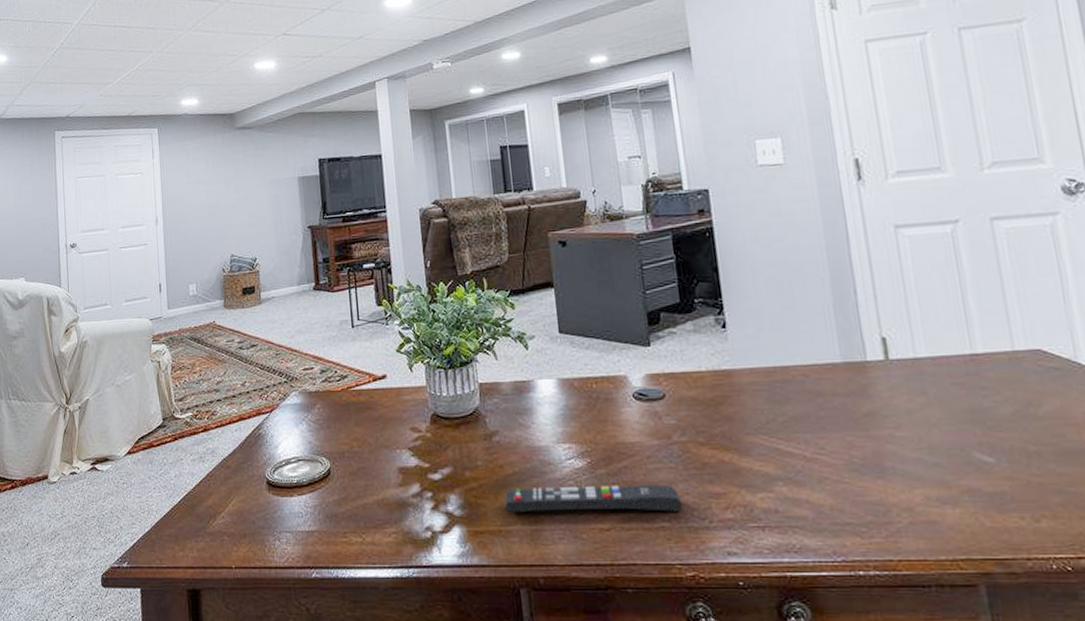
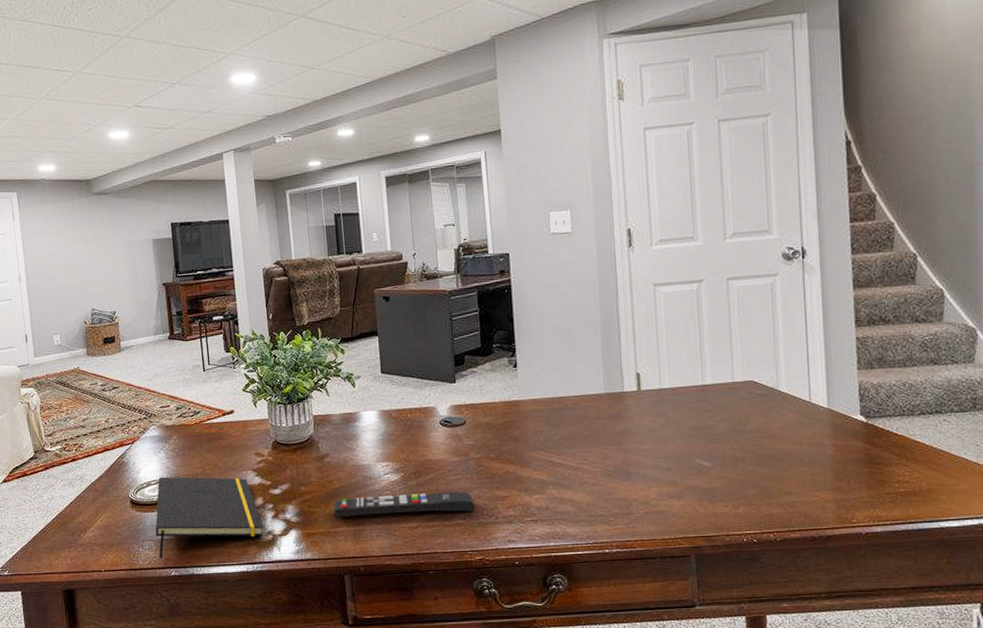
notepad: none [294,453,422,556] -> present [155,476,264,559]

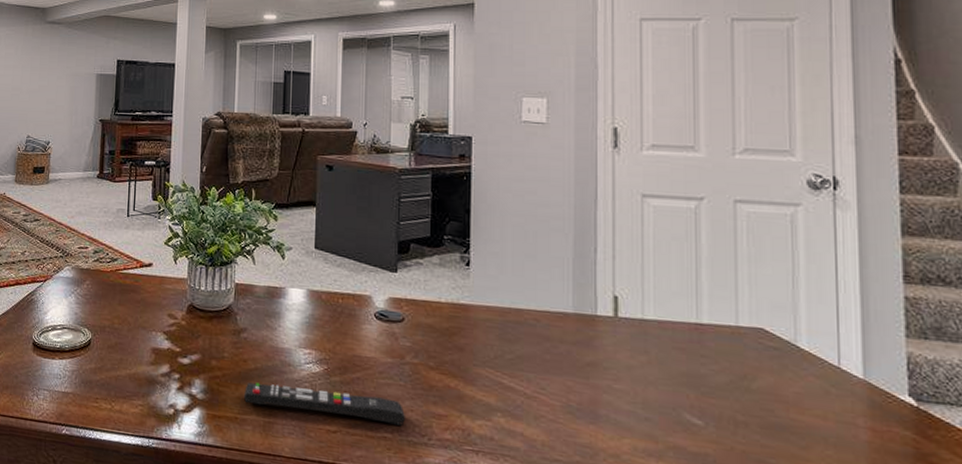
notepad: present [155,476,264,559] -> none [52,322,167,413]

